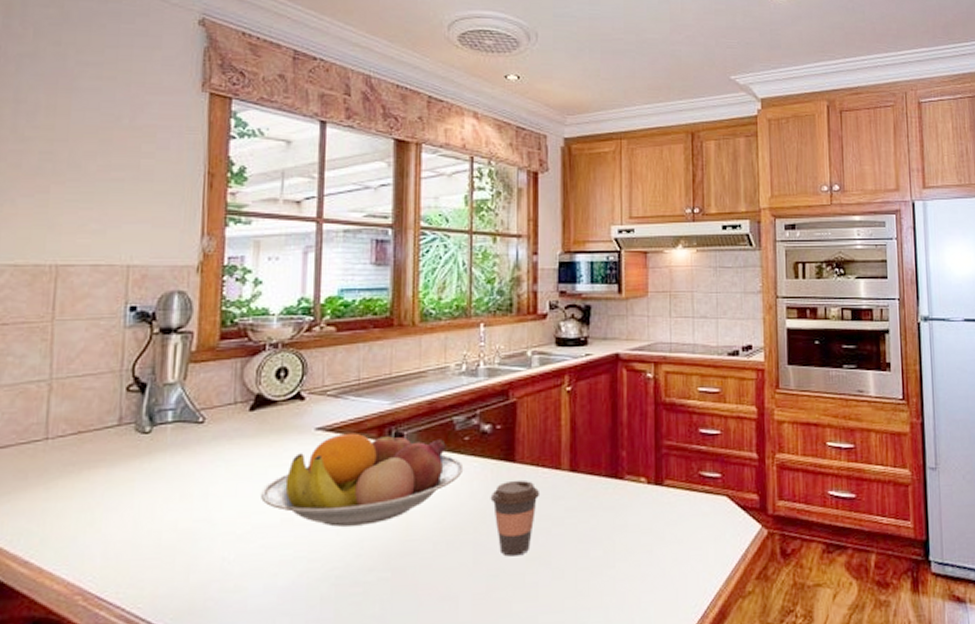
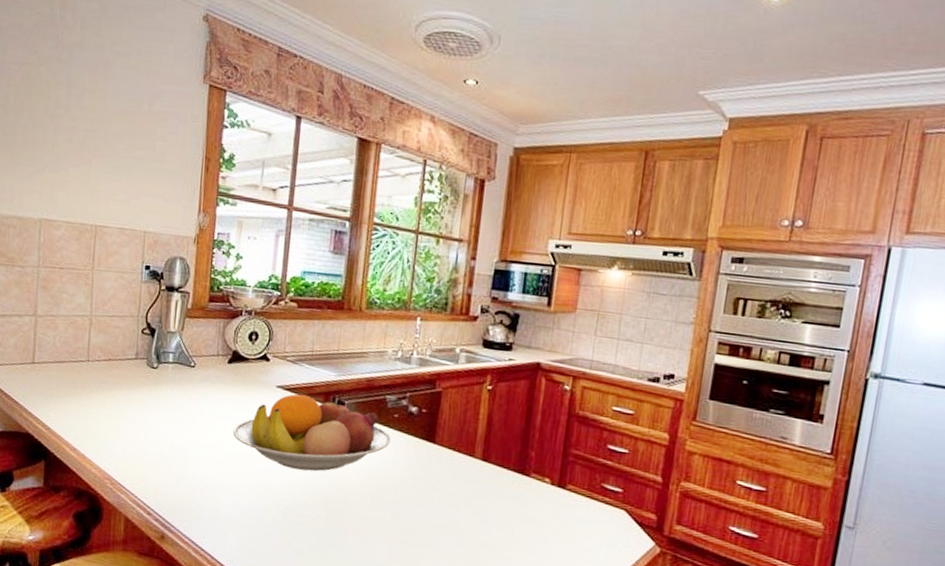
coffee cup: present [490,480,541,557] -> none [410,458,454,522]

